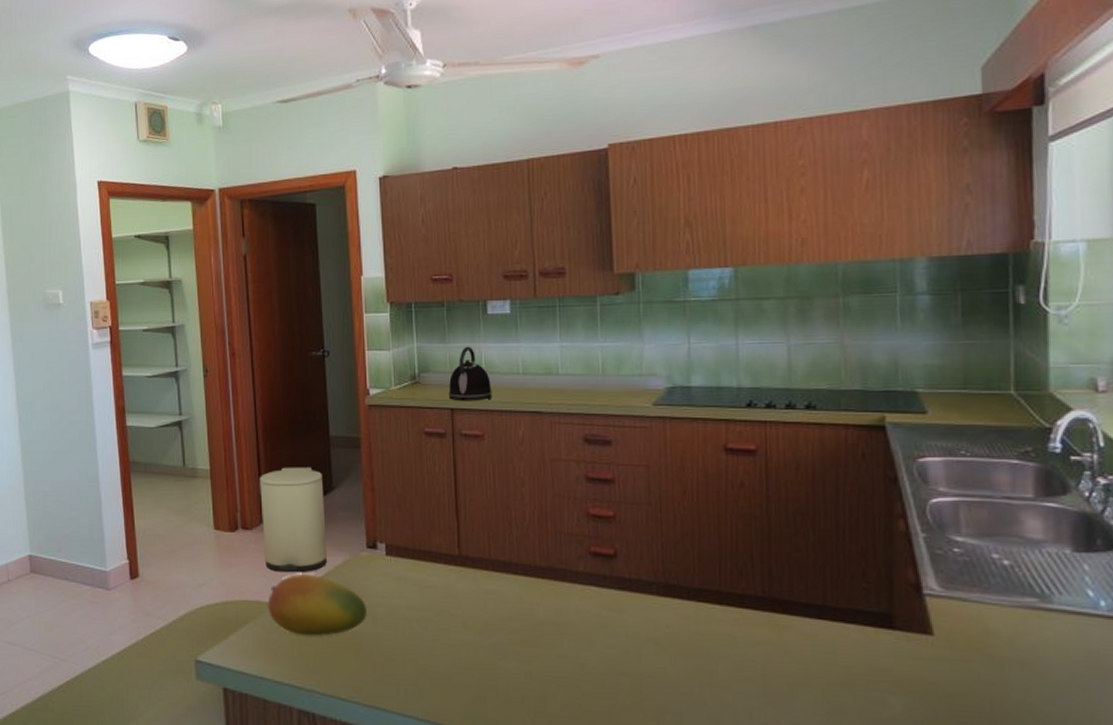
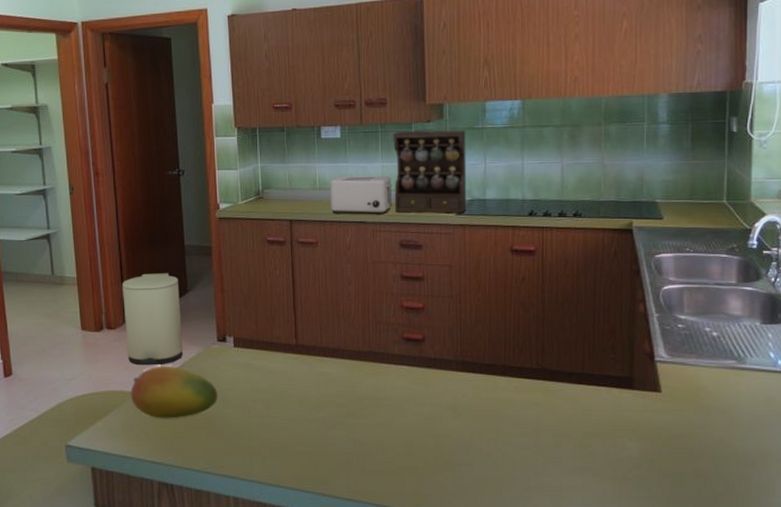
kettle: present [448,346,492,402] -> none [287,166,325,214]
toaster: none [497,357,574,405] -> present [329,175,393,216]
spice rack: none [573,304,667,403] -> present [393,130,467,214]

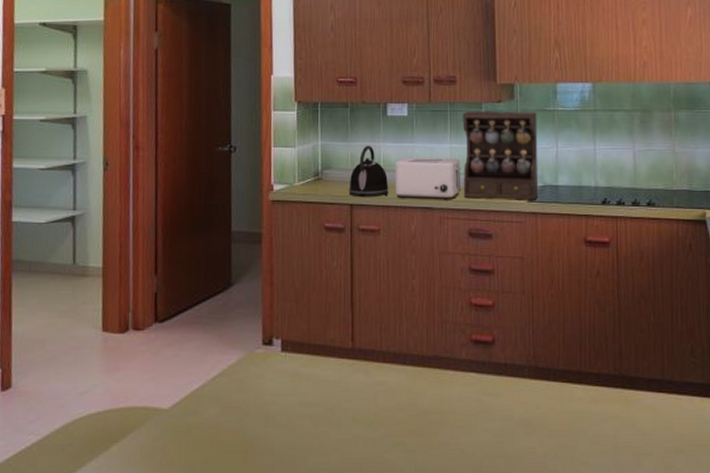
pedal bin: present [122,273,182,365] -> none [155,263,222,375]
fruit: present [130,365,218,419] -> none [155,374,259,441]
kettle: none [287,166,325,214] -> present [348,145,389,198]

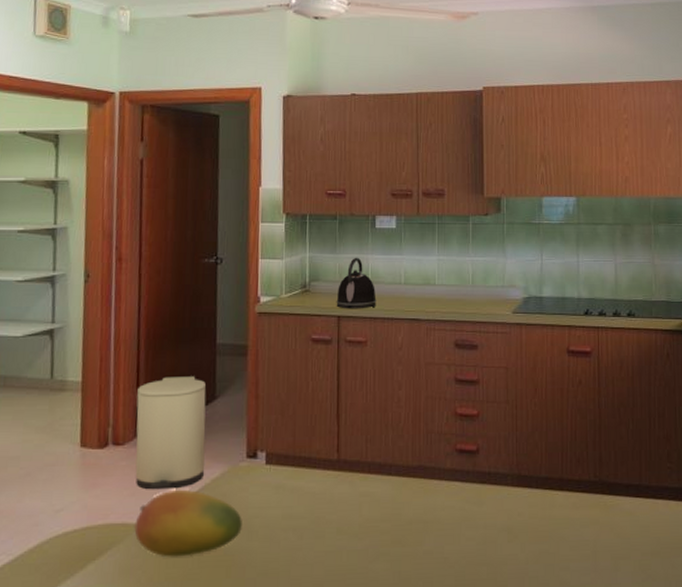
pedal bin: none [155,263,222,375] -> present [135,376,206,490]
fruit: none [155,374,259,441] -> present [134,489,242,557]
toaster: present [394,157,461,202] -> none [382,269,449,313]
spice rack: present [462,111,539,200] -> none [450,224,524,311]

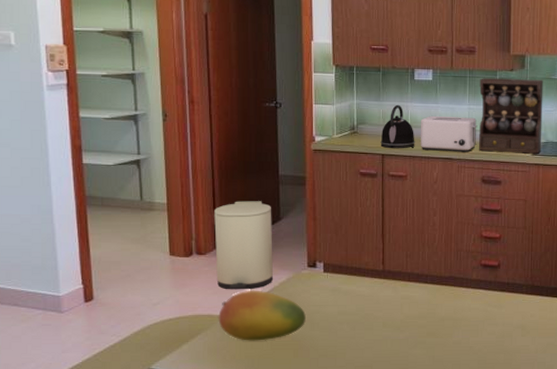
toaster: none [382,269,449,313] -> present [420,115,477,154]
spice rack: none [450,224,524,311] -> present [478,78,544,154]

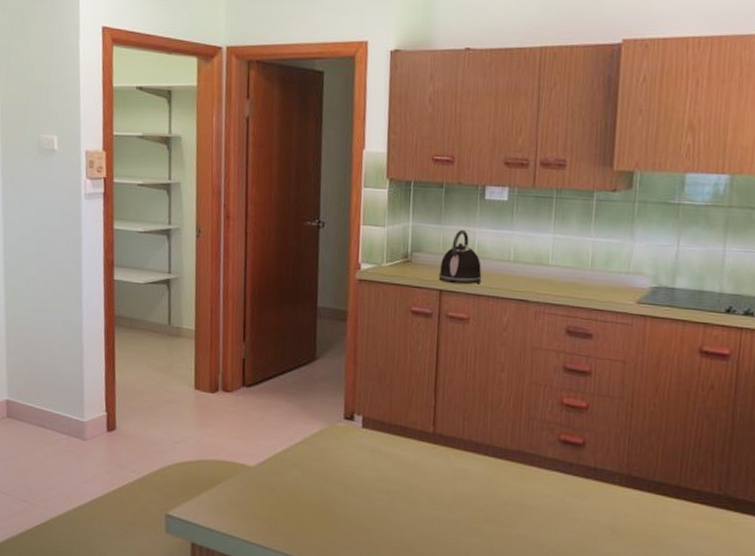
pedal bin: present [214,201,273,290] -> none [242,333,307,438]
fruit: present [218,290,306,341] -> none [241,439,339,501]
toaster: present [420,115,477,154] -> none [488,245,564,295]
spice rack: present [478,78,544,154] -> none [564,199,658,302]

